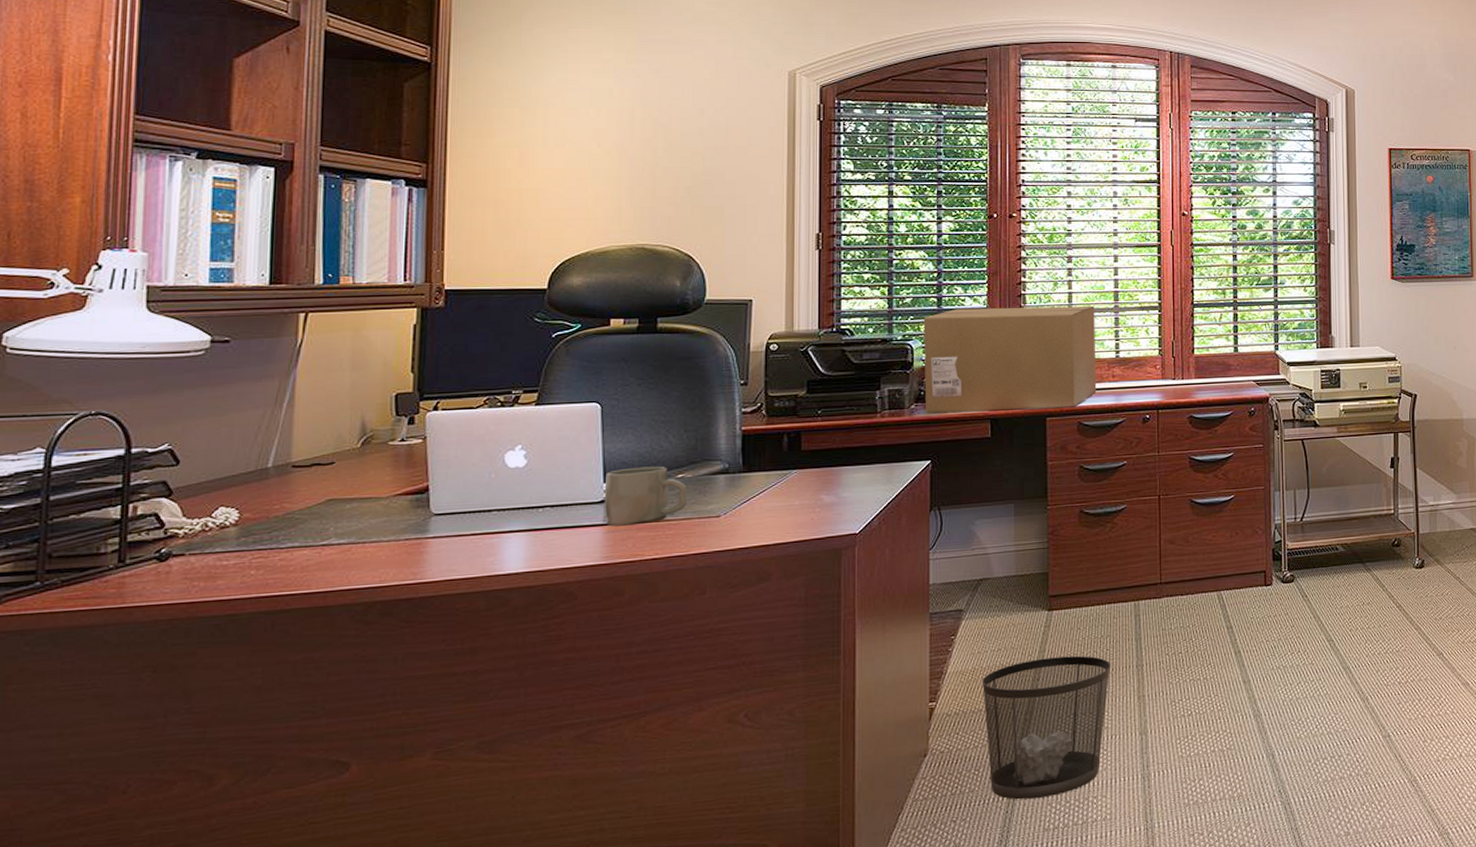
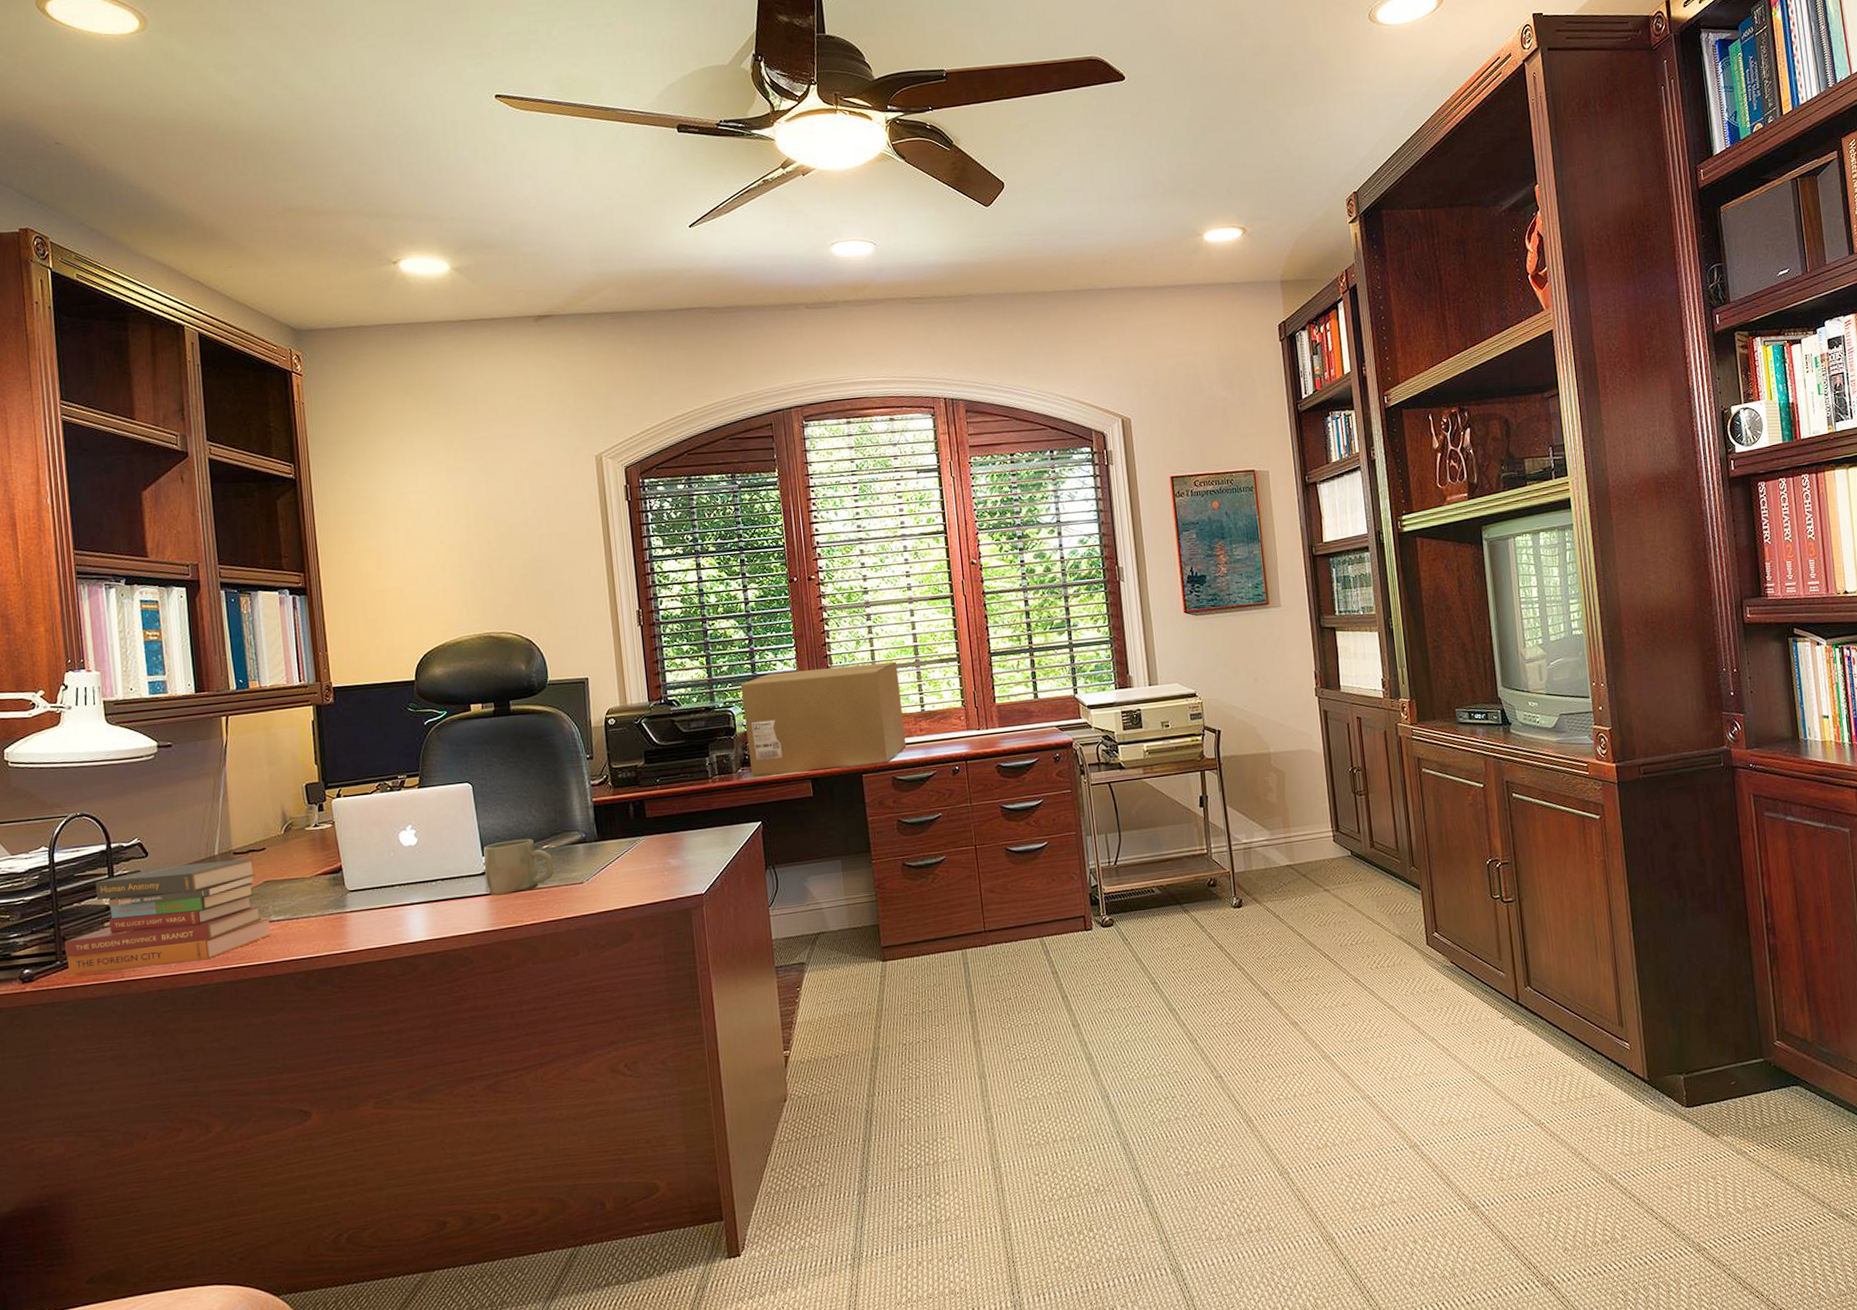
books: none [49,473,331,599] -> present [64,858,273,975]
waste bin: present [981,655,1112,800] -> none [828,1003,946,1142]

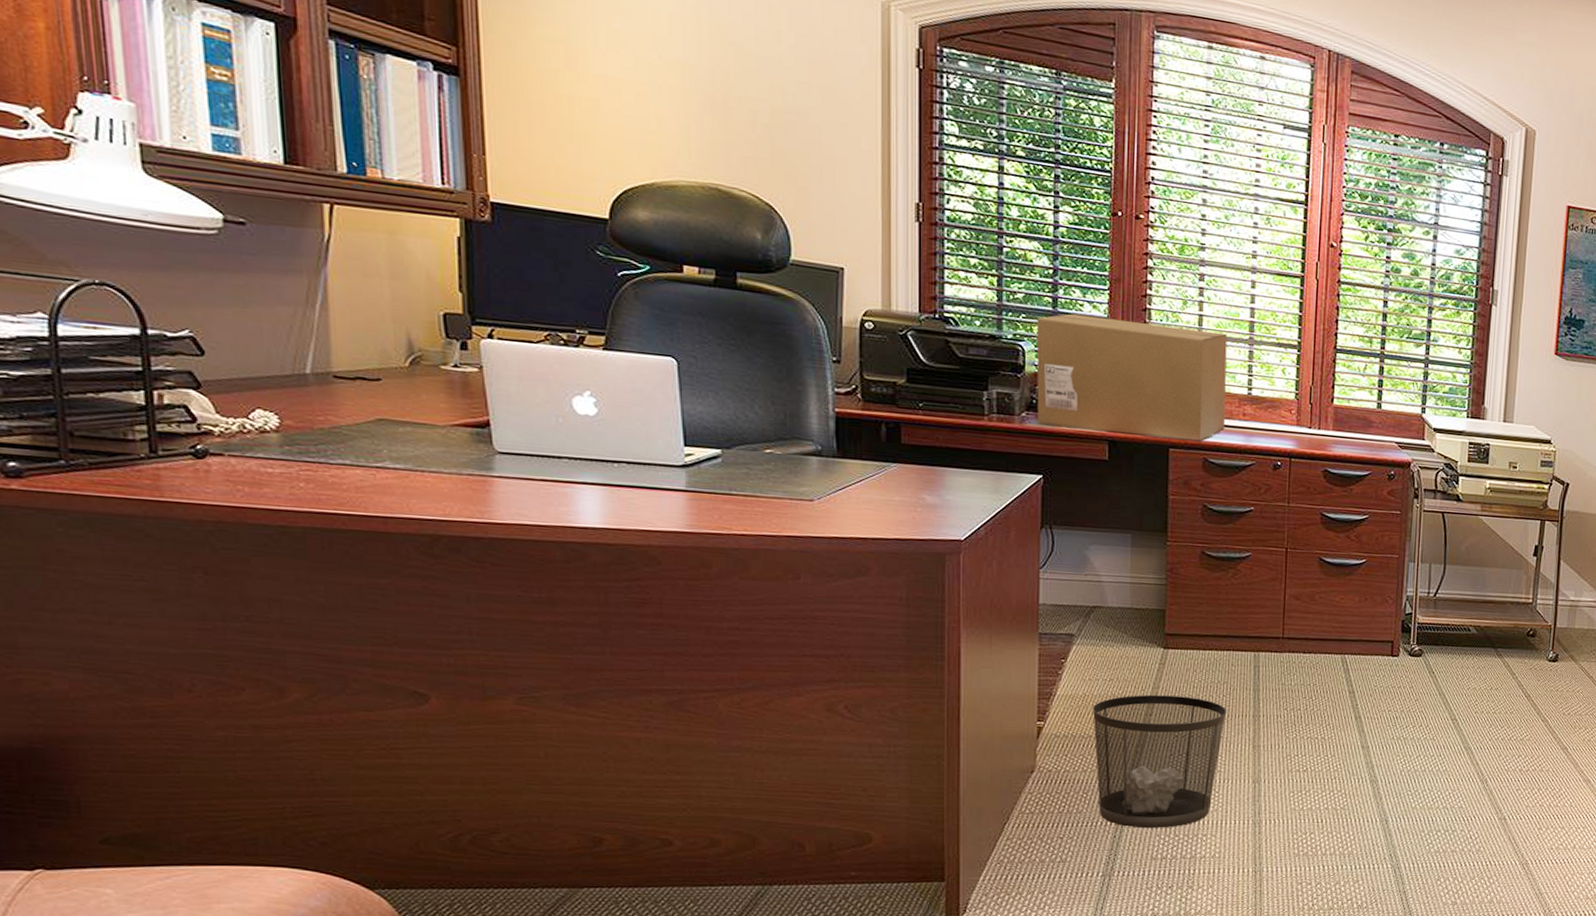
books: present [64,858,273,975] -> none [71,371,387,497]
mug: present [483,838,555,896] -> none [685,434,778,497]
waste bin: none [828,1003,946,1142] -> present [1092,694,1227,828]

